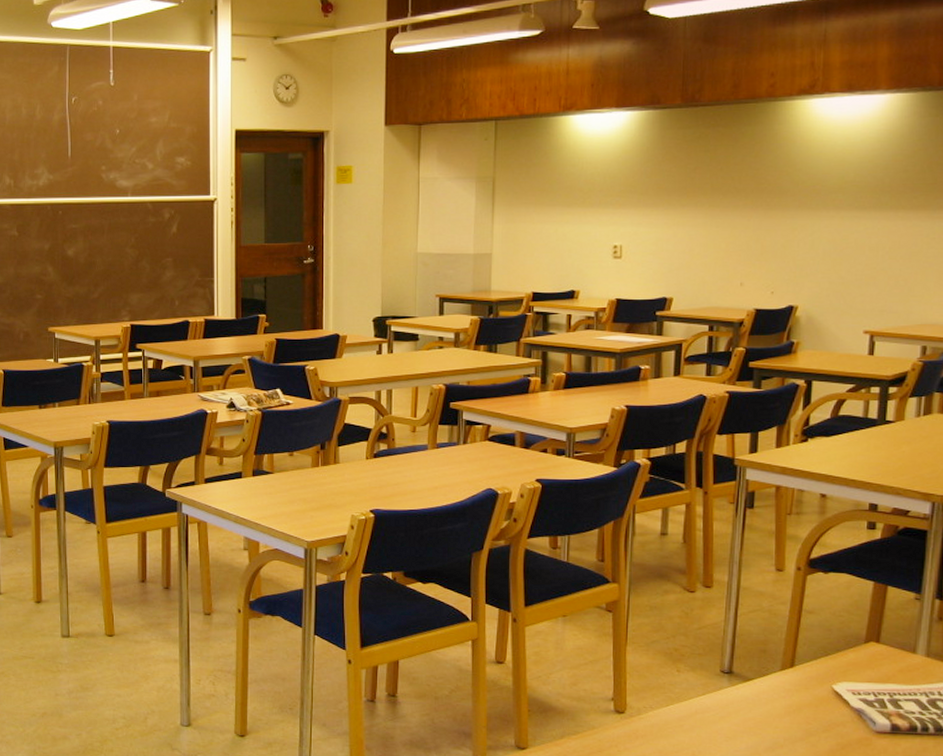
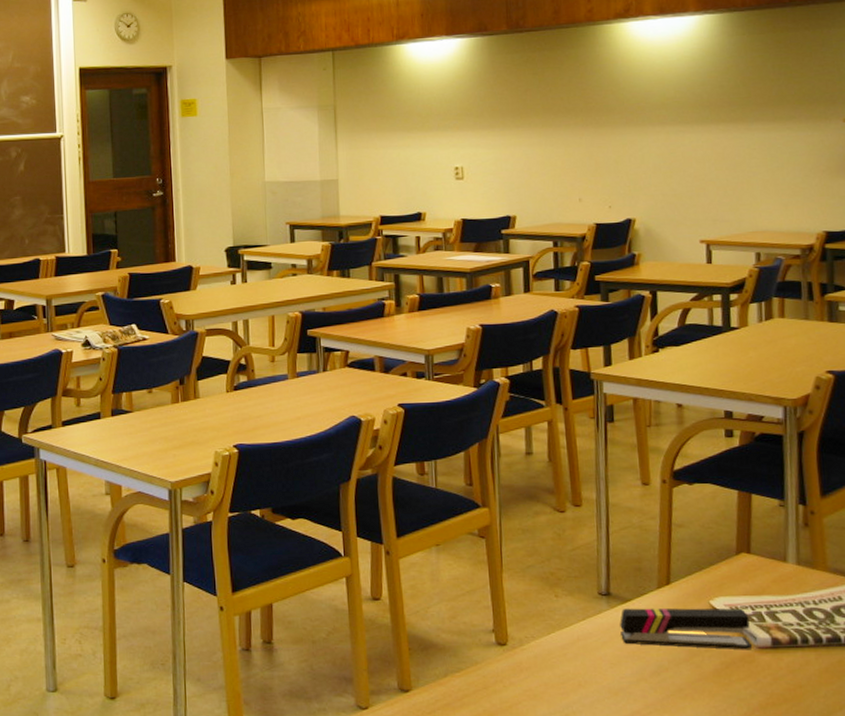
stapler: none [739,687,871,734] -> present [620,608,752,650]

